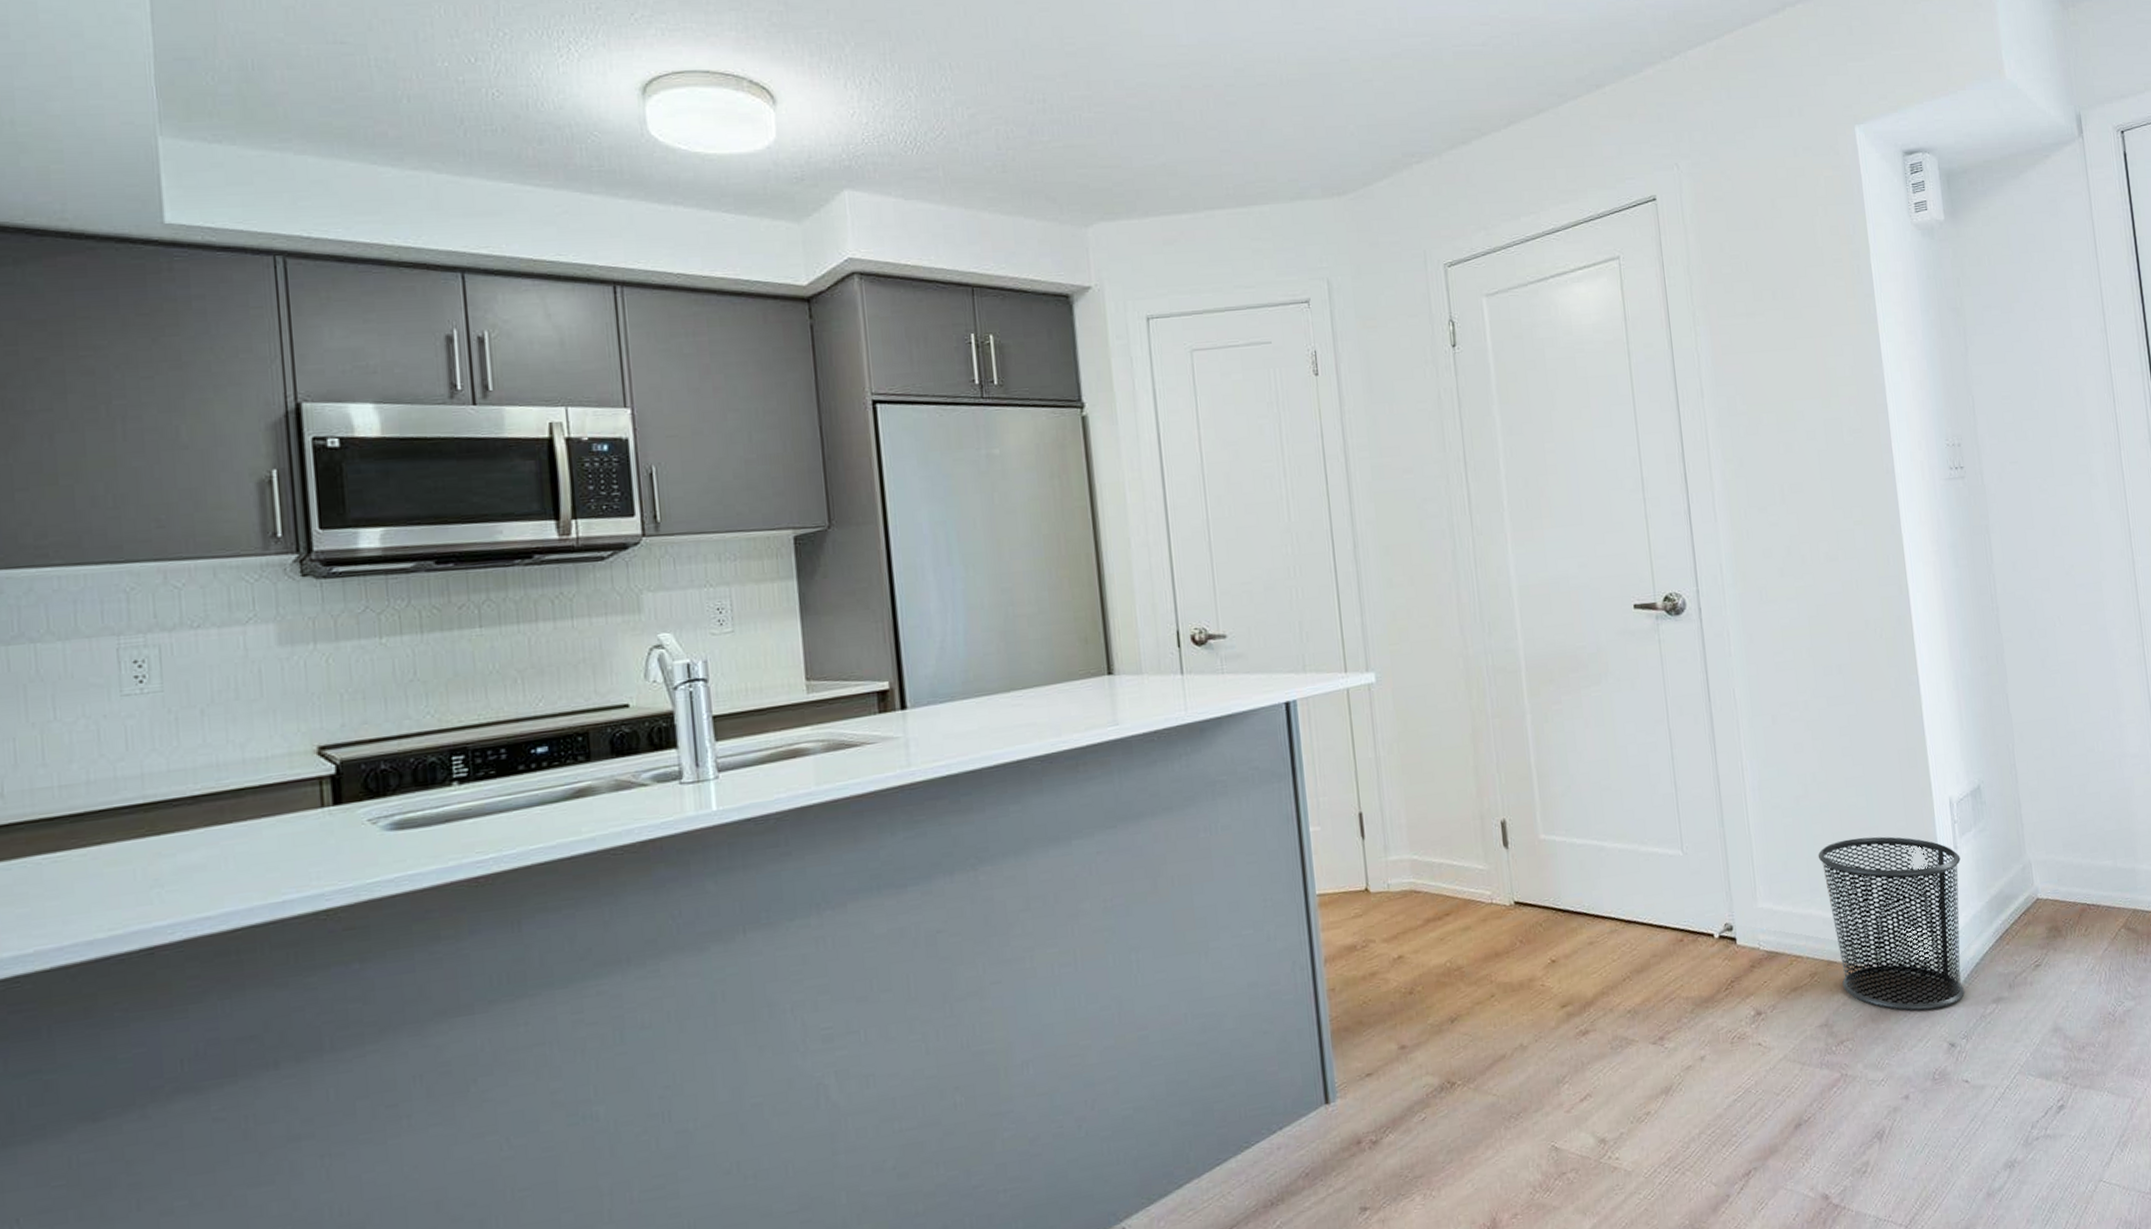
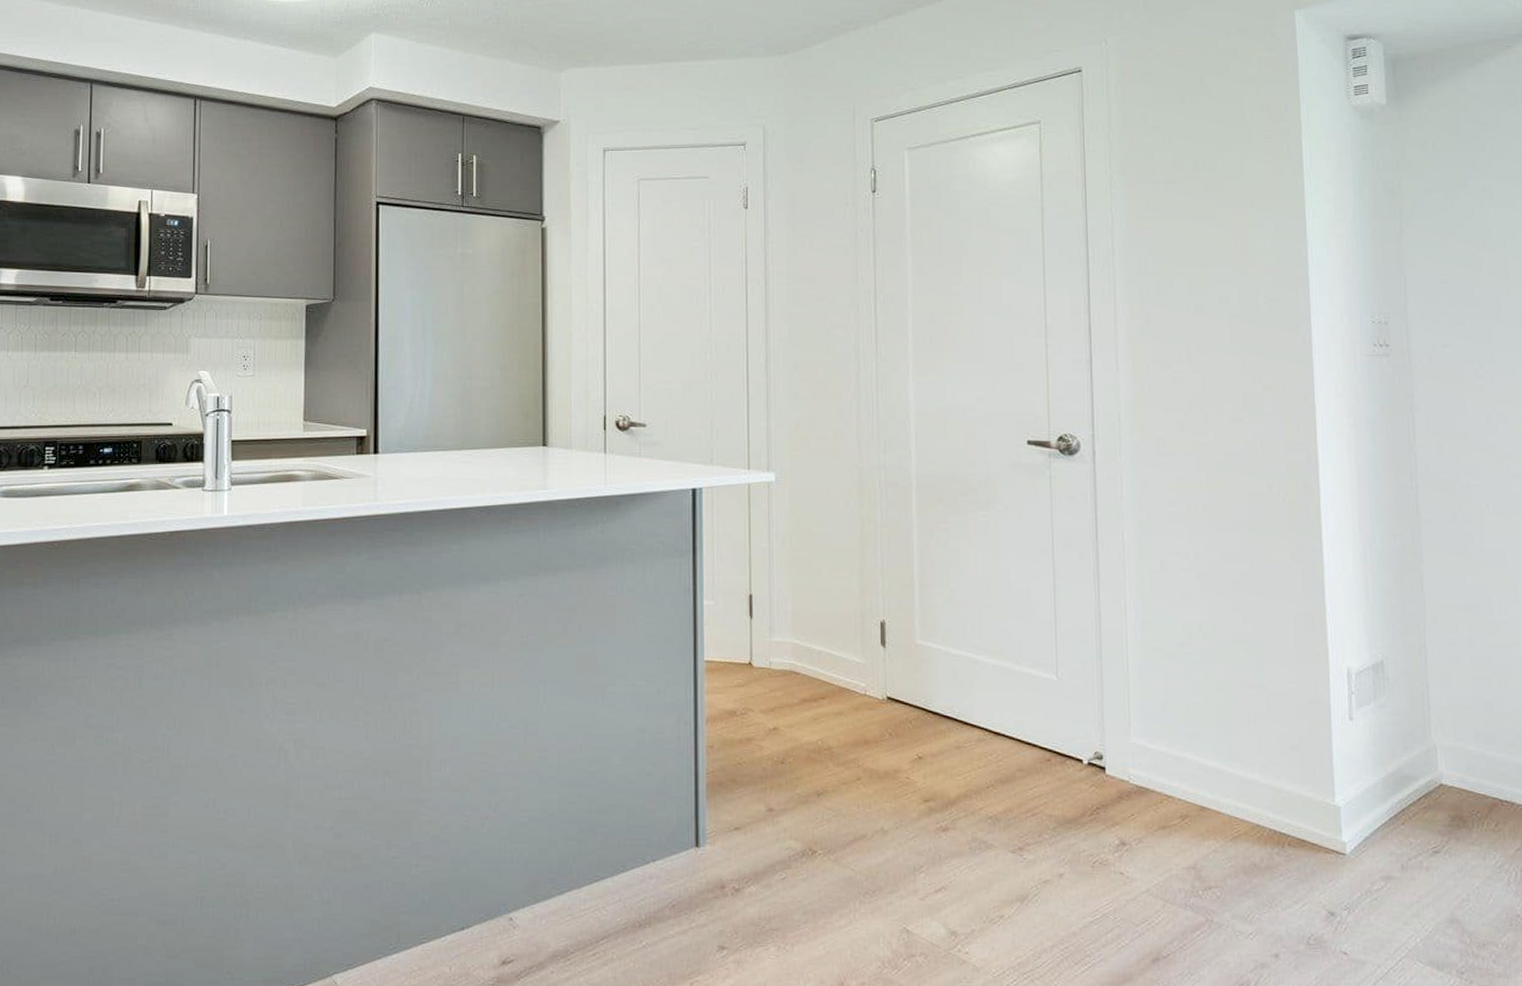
waste bin: present [1817,836,1965,1011] -> none [1198,692,1356,875]

